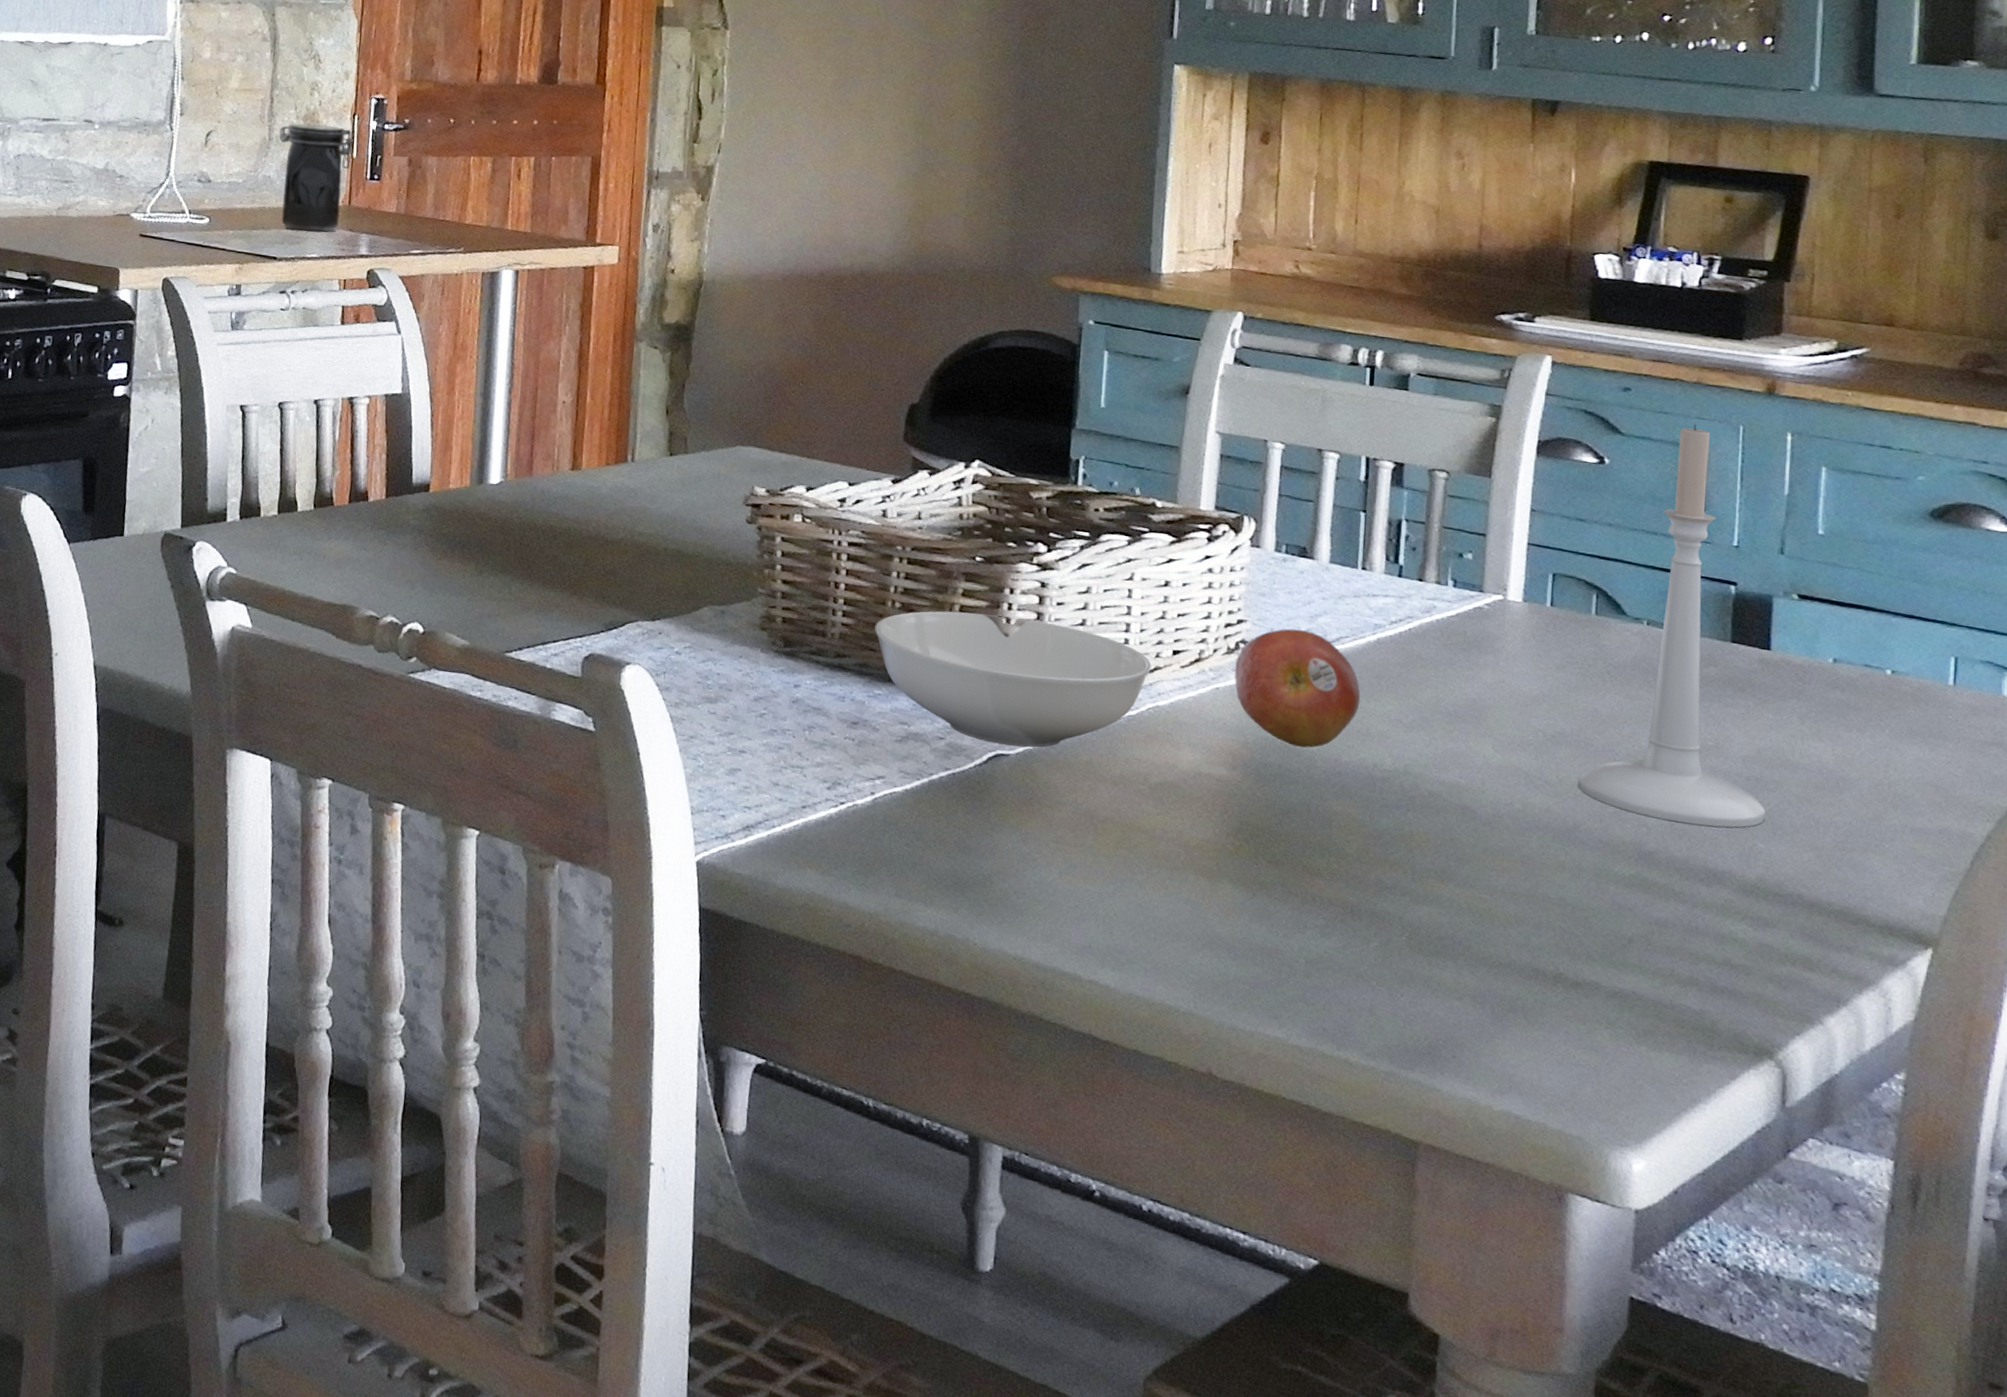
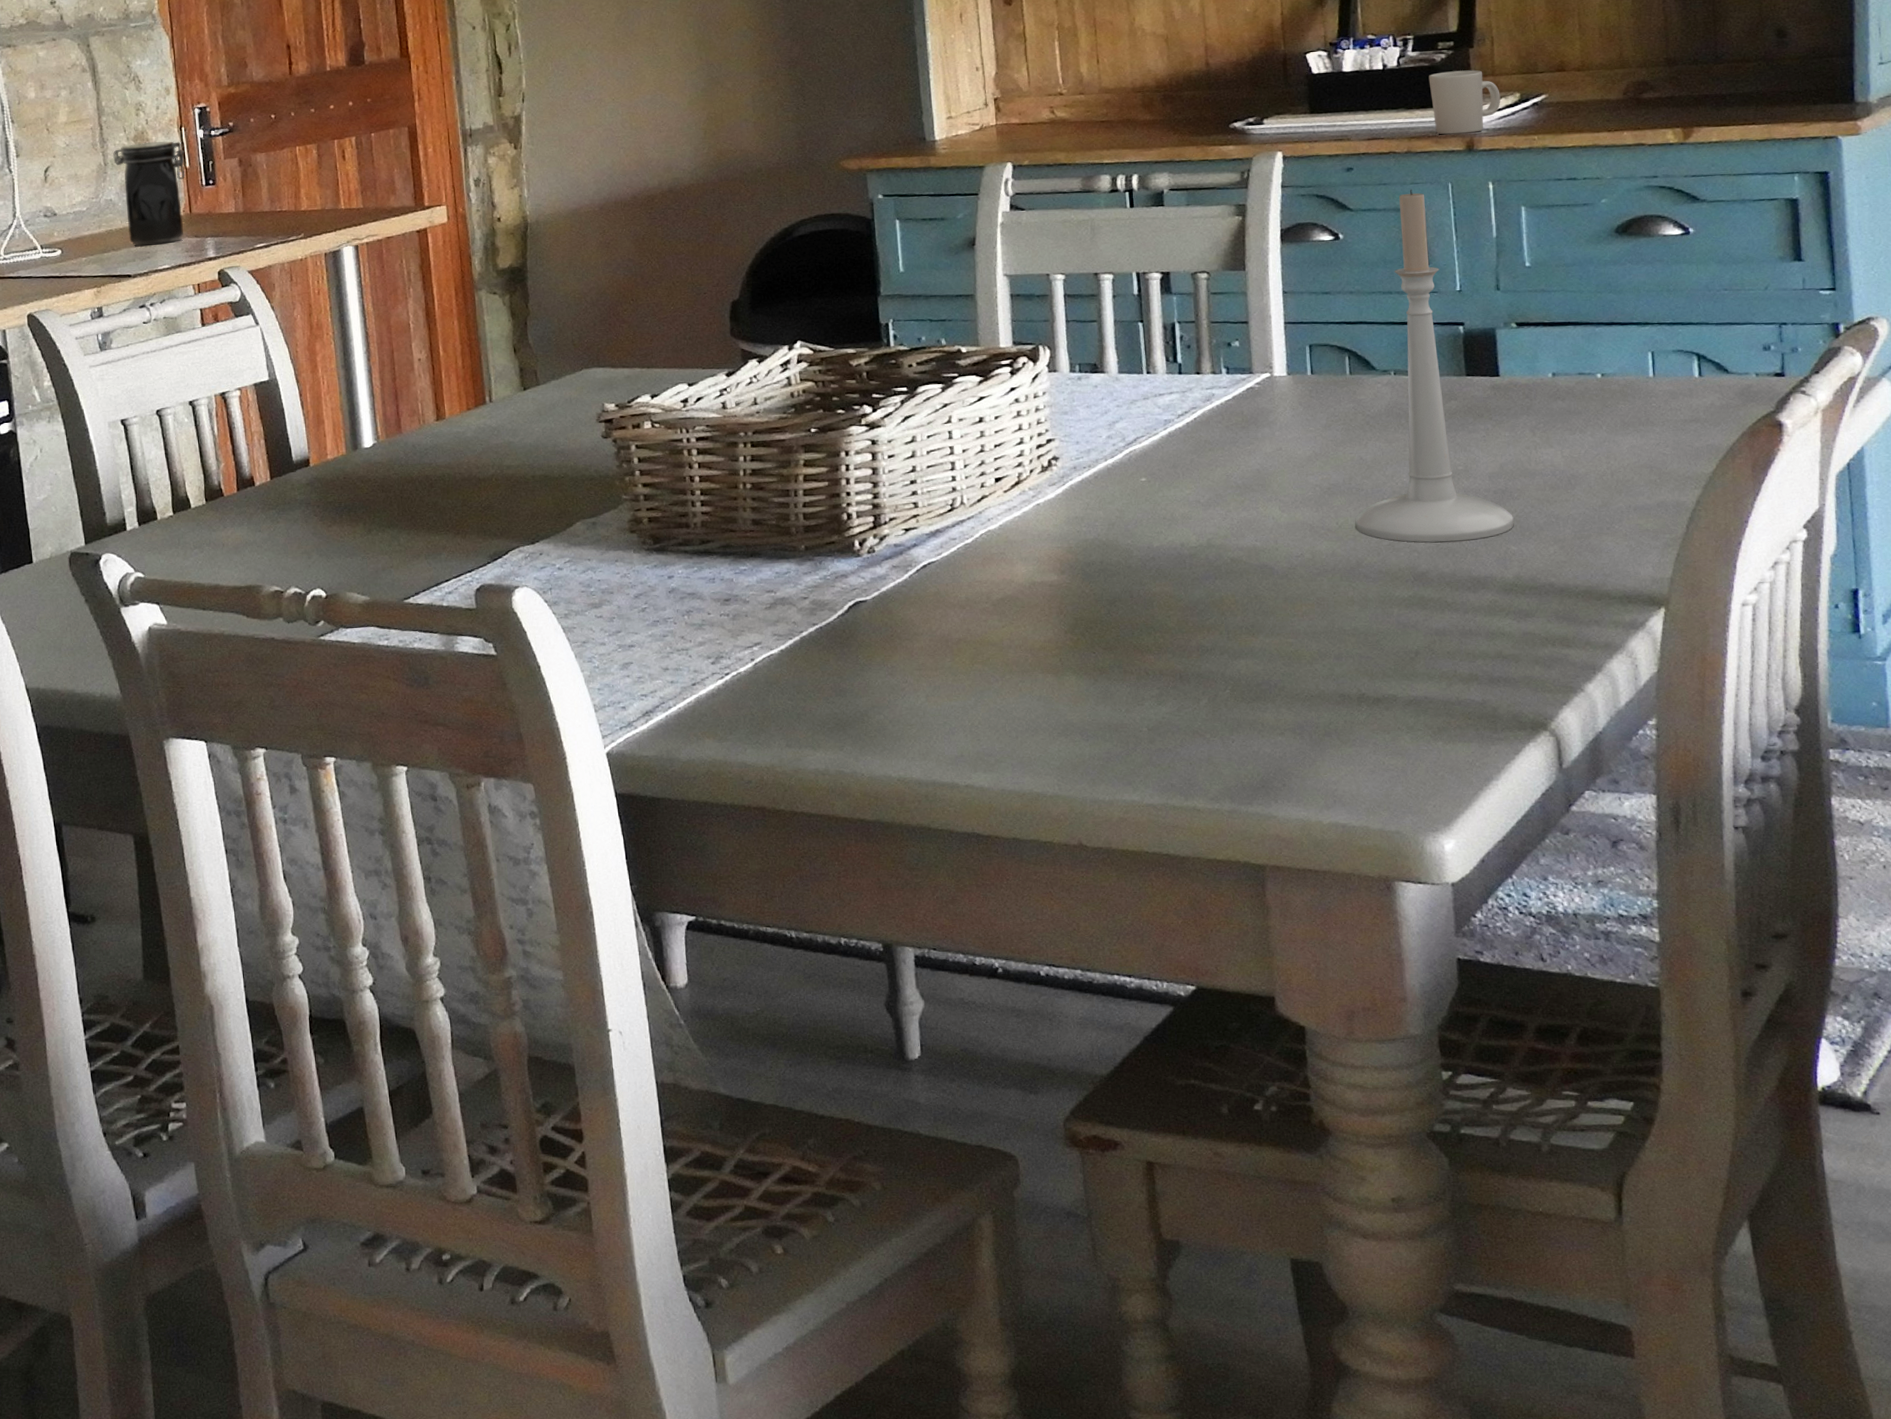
bowl: present [875,611,1152,748] -> none [731,475,979,593]
fruit: present [1234,628,1361,748] -> none [1050,437,1162,542]
mug: none [1732,302,1814,376] -> present [1428,70,1501,135]

